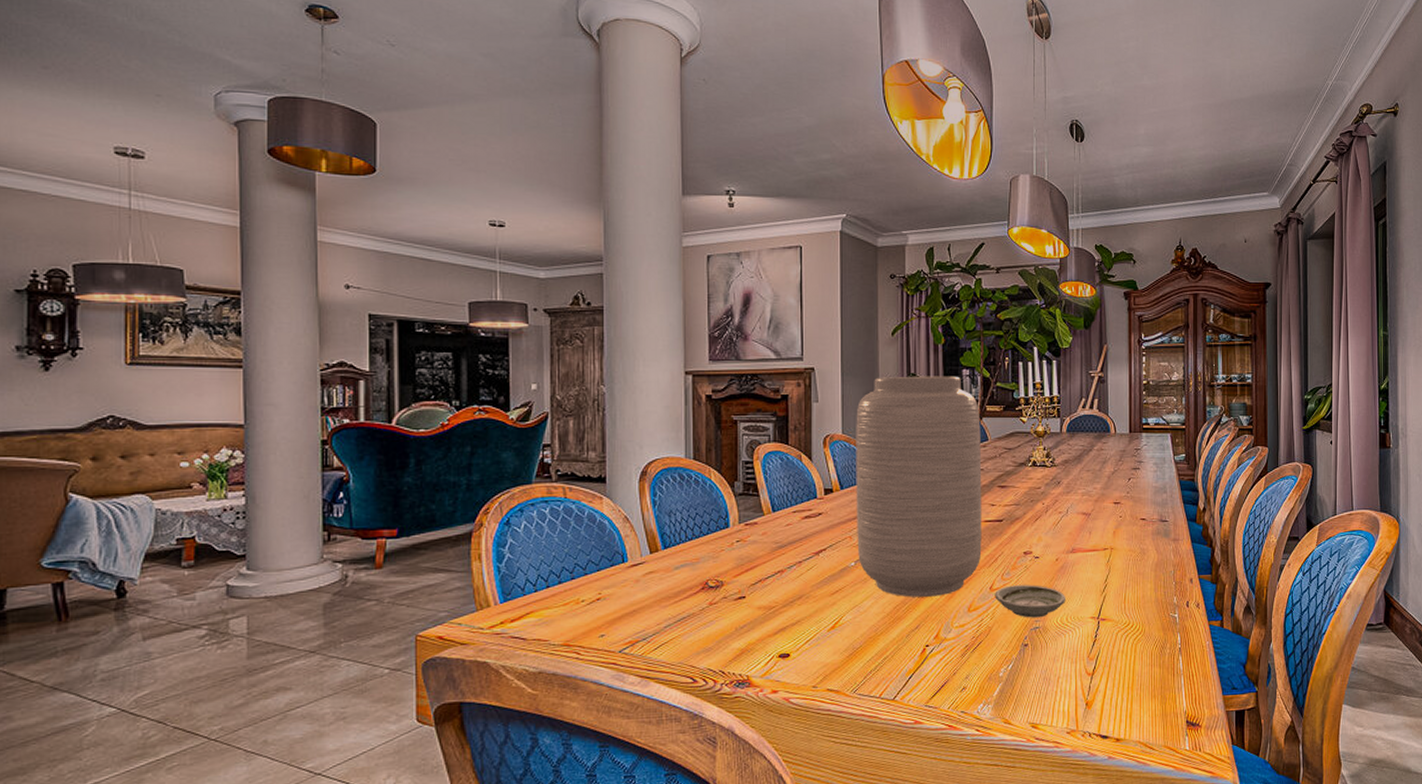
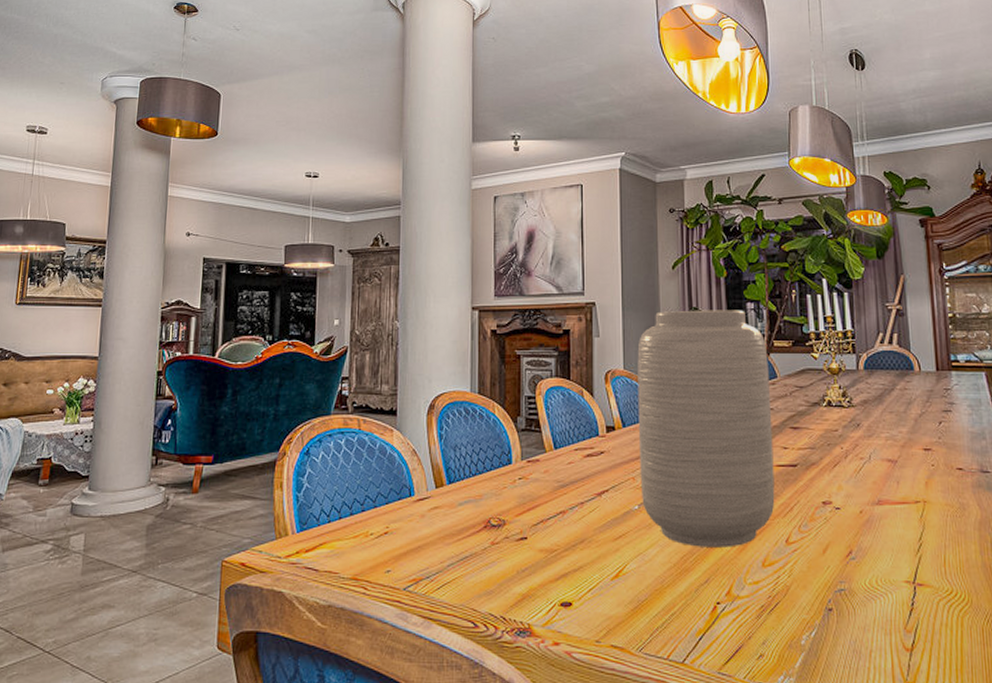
saucer: present [995,585,1065,618] -> none [792,539,874,578]

